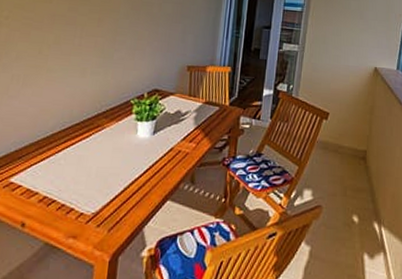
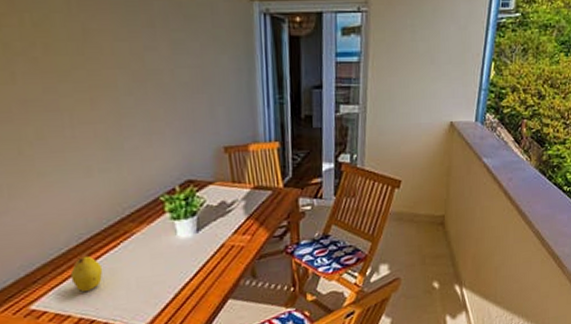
fruit: none [47,141,74,174] -> present [70,255,103,292]

